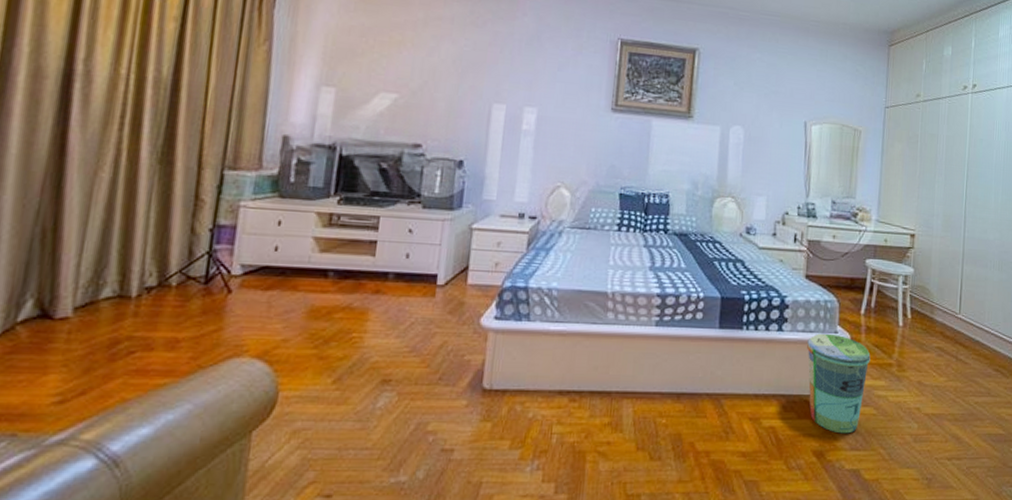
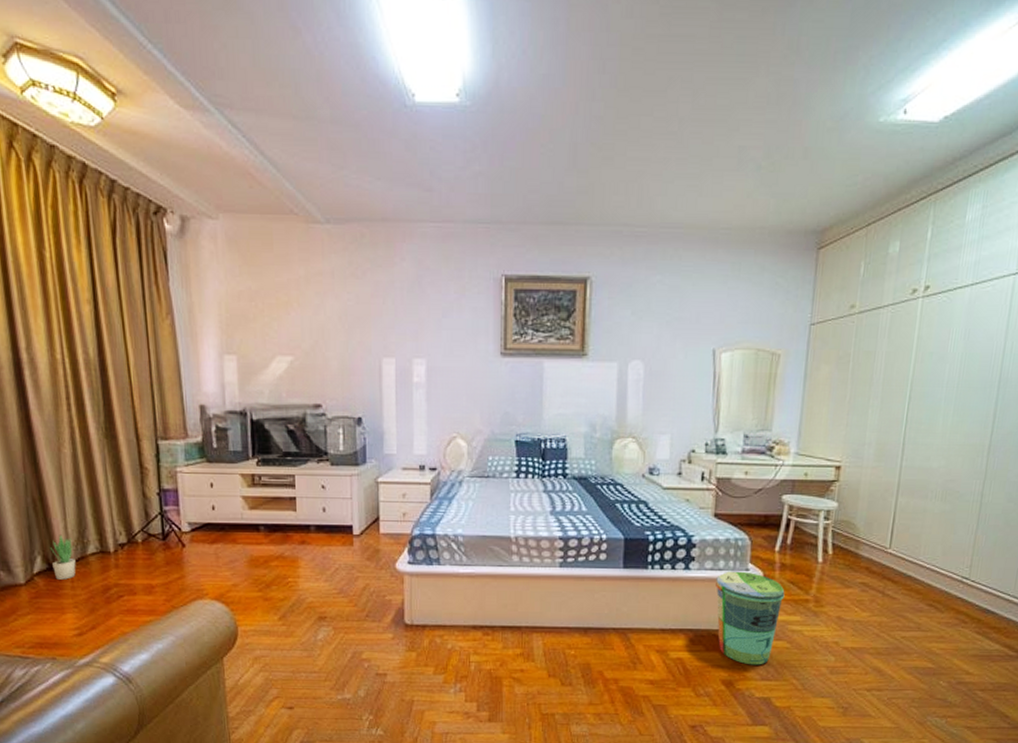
potted plant: none [46,273,84,330] -> present [49,534,76,580]

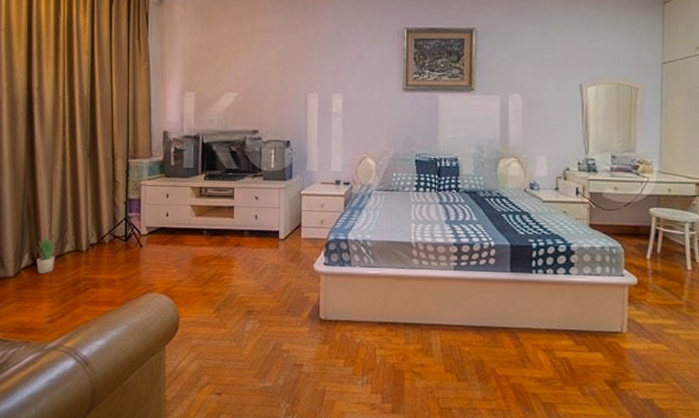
trash can: present [716,571,785,665] -> none [595,276,659,367]

